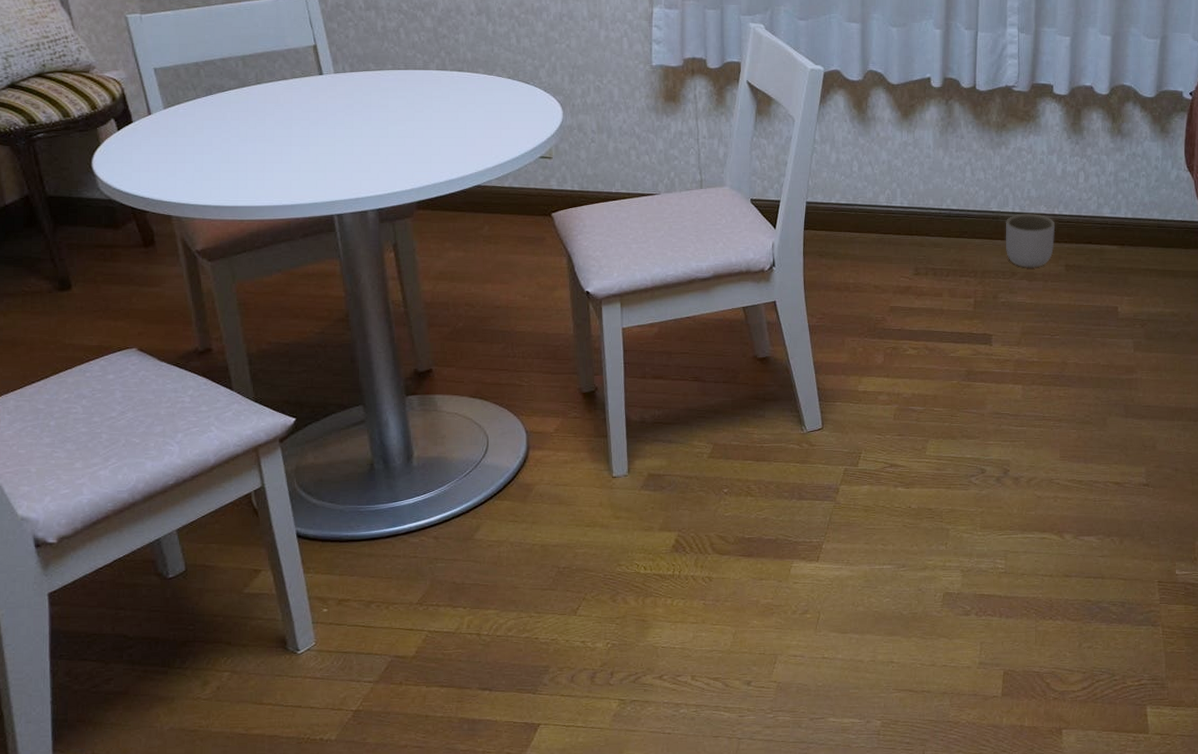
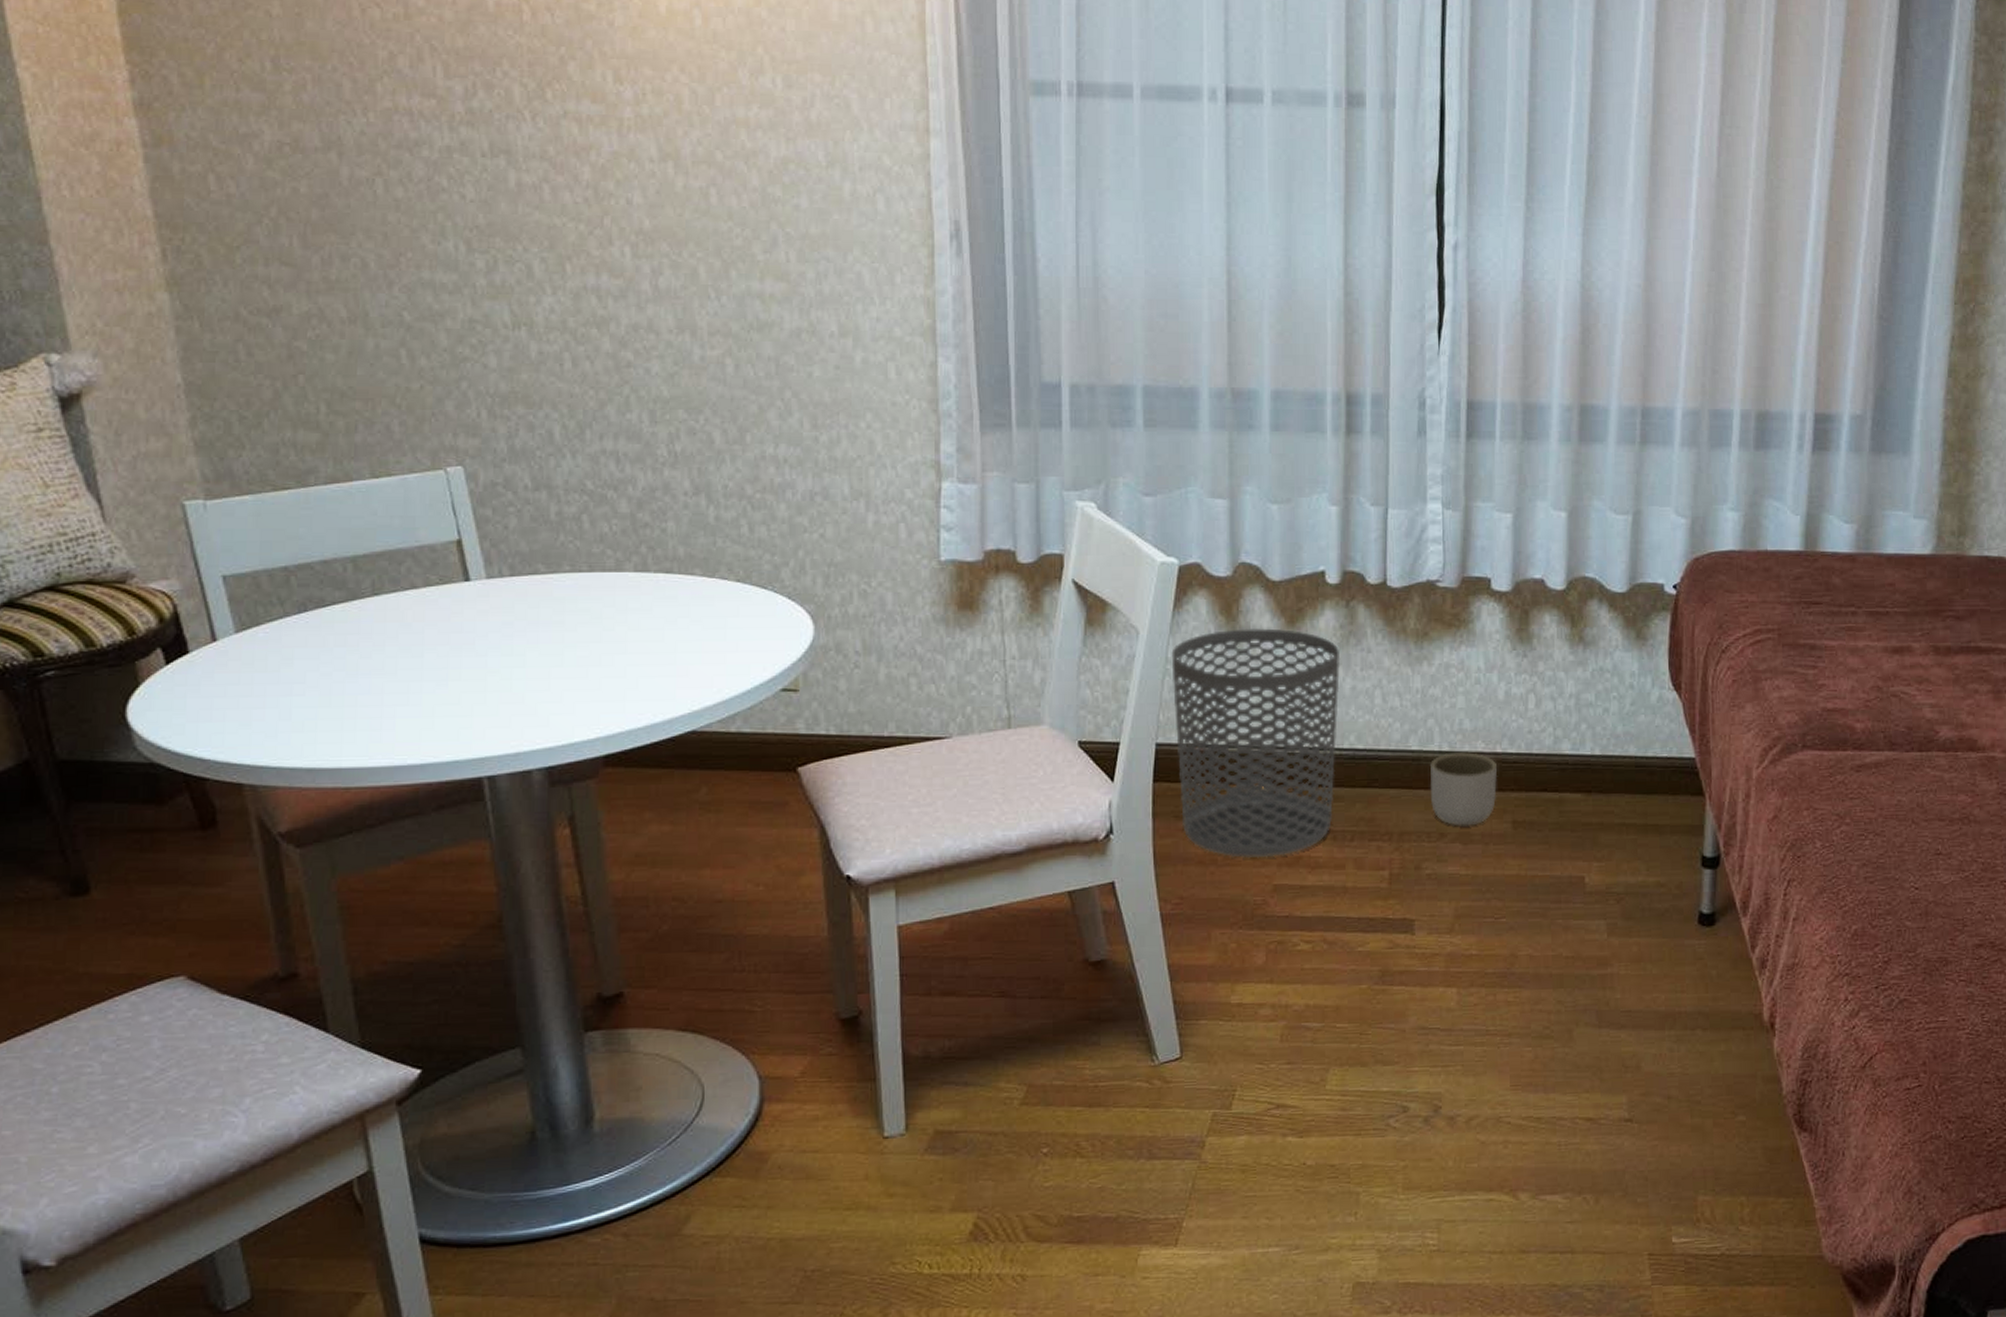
waste bin: none [818,119,941,287] -> present [1171,628,1341,859]

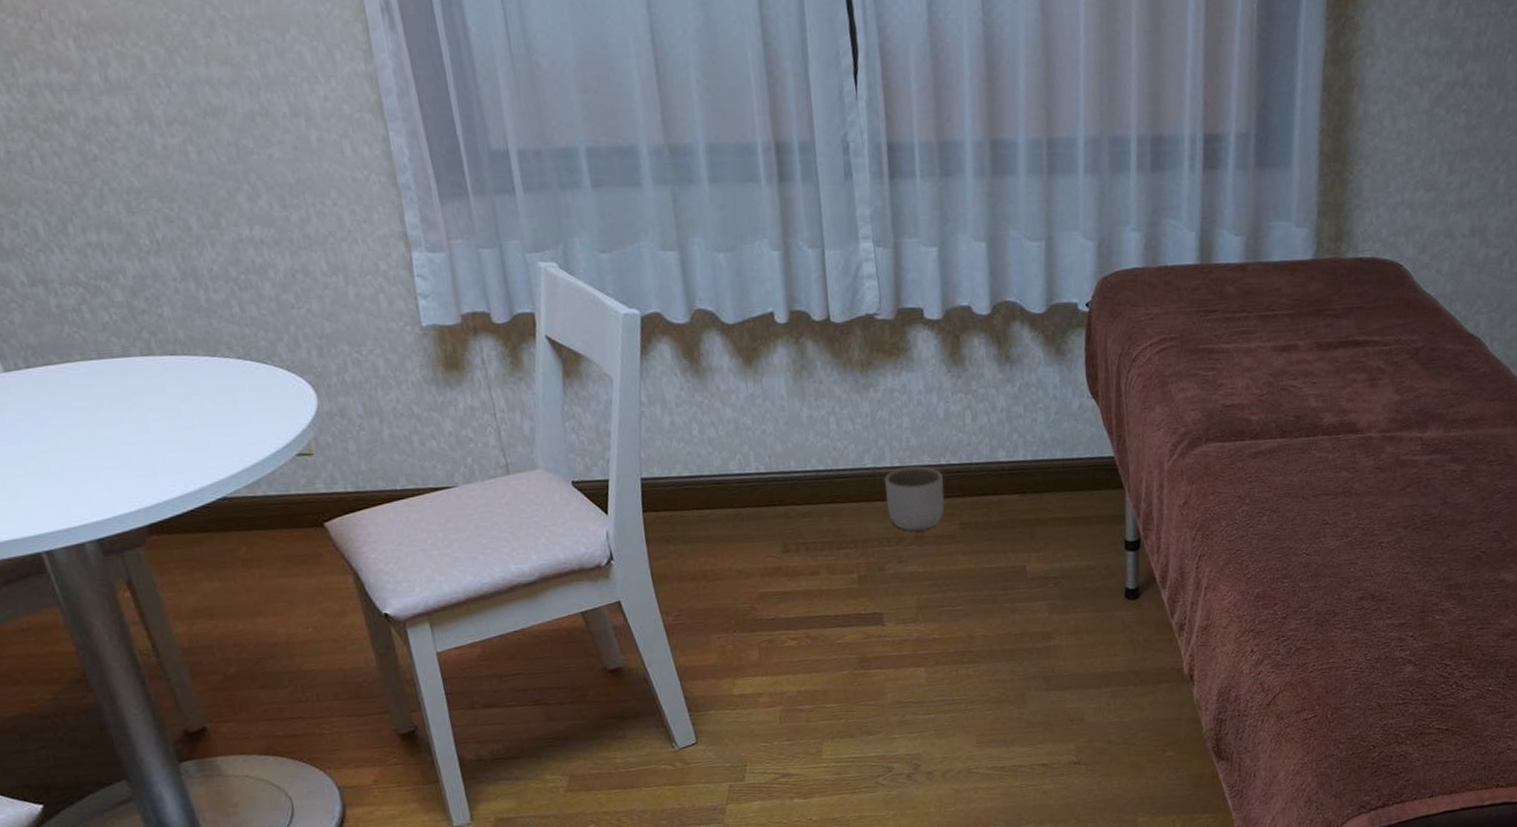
waste bin: present [1171,628,1341,859] -> none [644,367,804,572]

